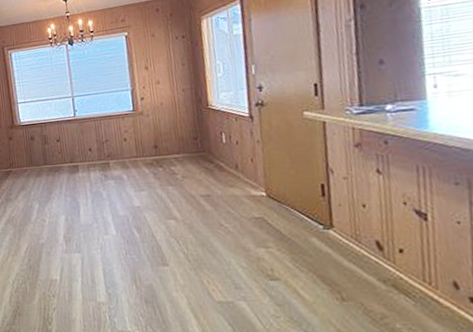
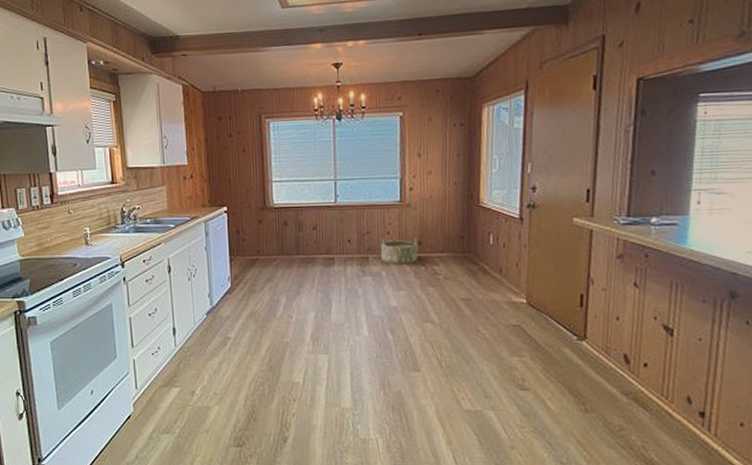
basket: none [119,142,156,168] -> present [381,238,419,265]

